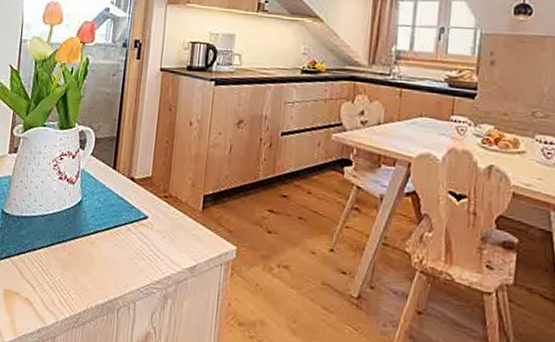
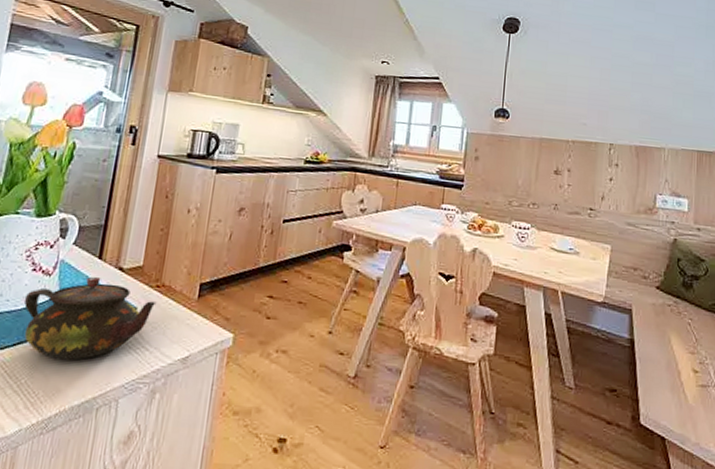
teapot: none [53,185,165,263] -> present [24,276,157,361]

